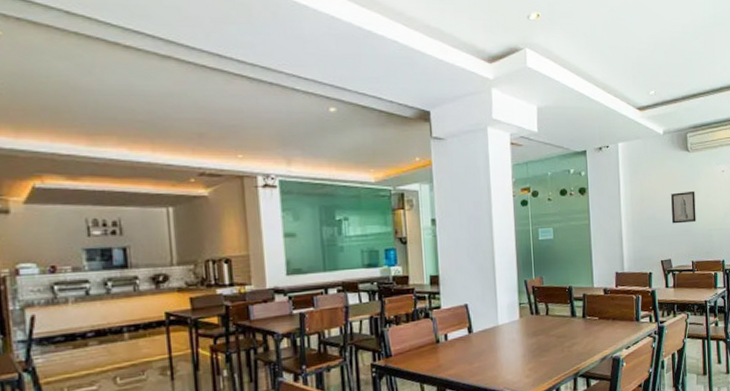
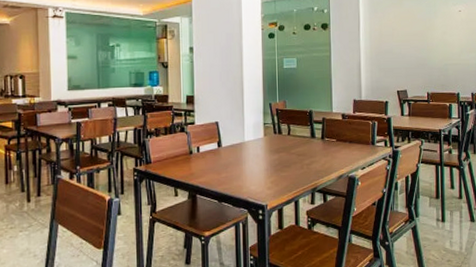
wall art: present [671,190,696,224] -> none [408,28,432,58]

